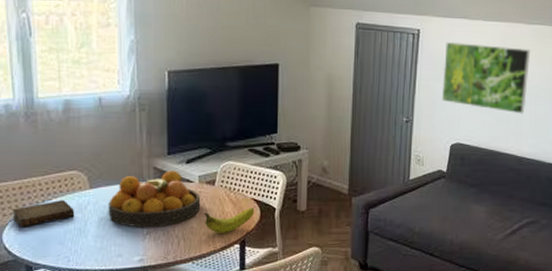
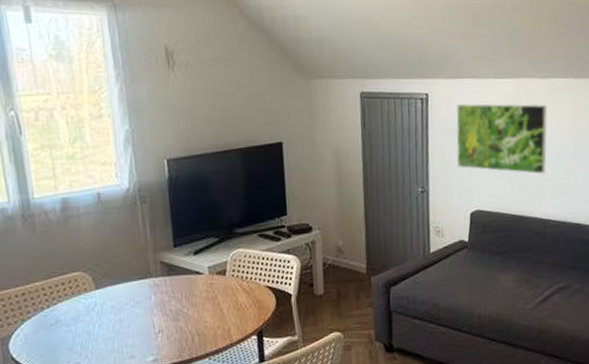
book: present [12,200,75,227] -> none [16,303,83,336]
fruit bowl: present [108,170,201,228] -> none [116,263,213,326]
fruit: present [204,207,255,233] -> none [217,295,270,326]

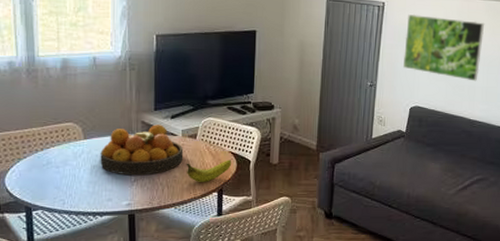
fruit bowl: none [116,263,213,326] -> present [100,125,184,176]
fruit: none [217,295,270,326] -> present [186,160,232,182]

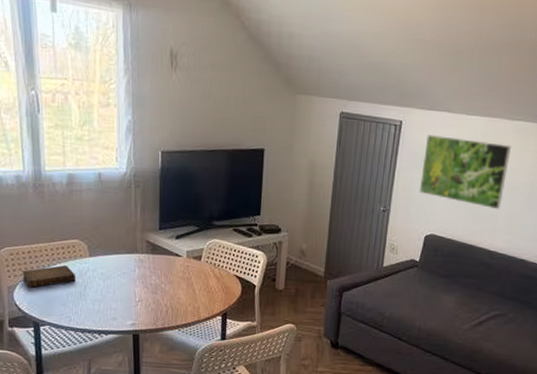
book: none [14,149,70,172] -> present [22,265,76,288]
fruit bowl: present [100,125,184,176] -> none [105,244,188,296]
fruit: present [186,160,232,182] -> none [190,283,237,305]

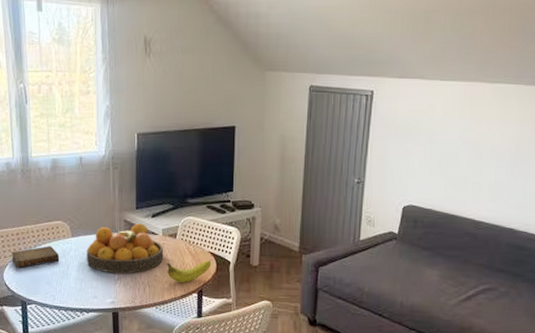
fruit bowl: none [105,244,188,296] -> present [86,223,164,274]
fruit: none [190,283,237,305] -> present [166,260,212,283]
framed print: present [418,134,512,210] -> none [394,102,493,177]

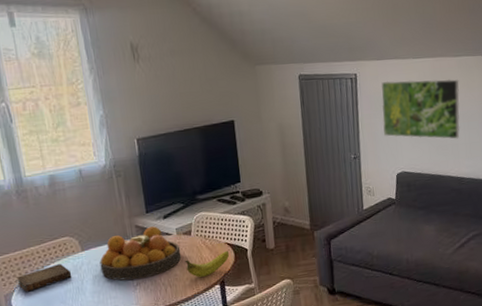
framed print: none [394,102,493,177] -> present [381,79,460,139]

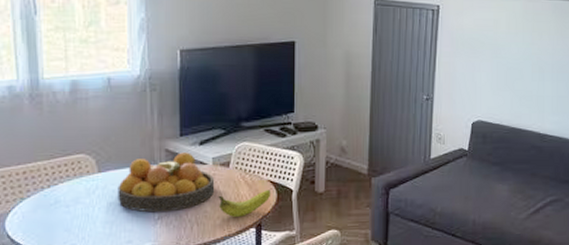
book: present [16,264,72,292] -> none [16,185,83,214]
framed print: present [381,79,460,139] -> none [462,17,552,91]

